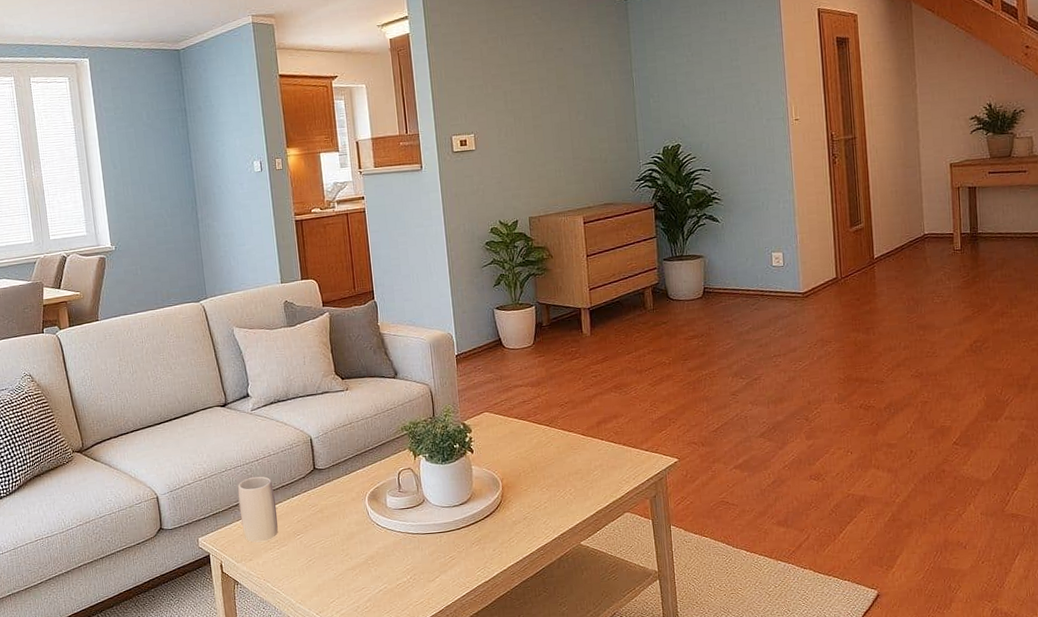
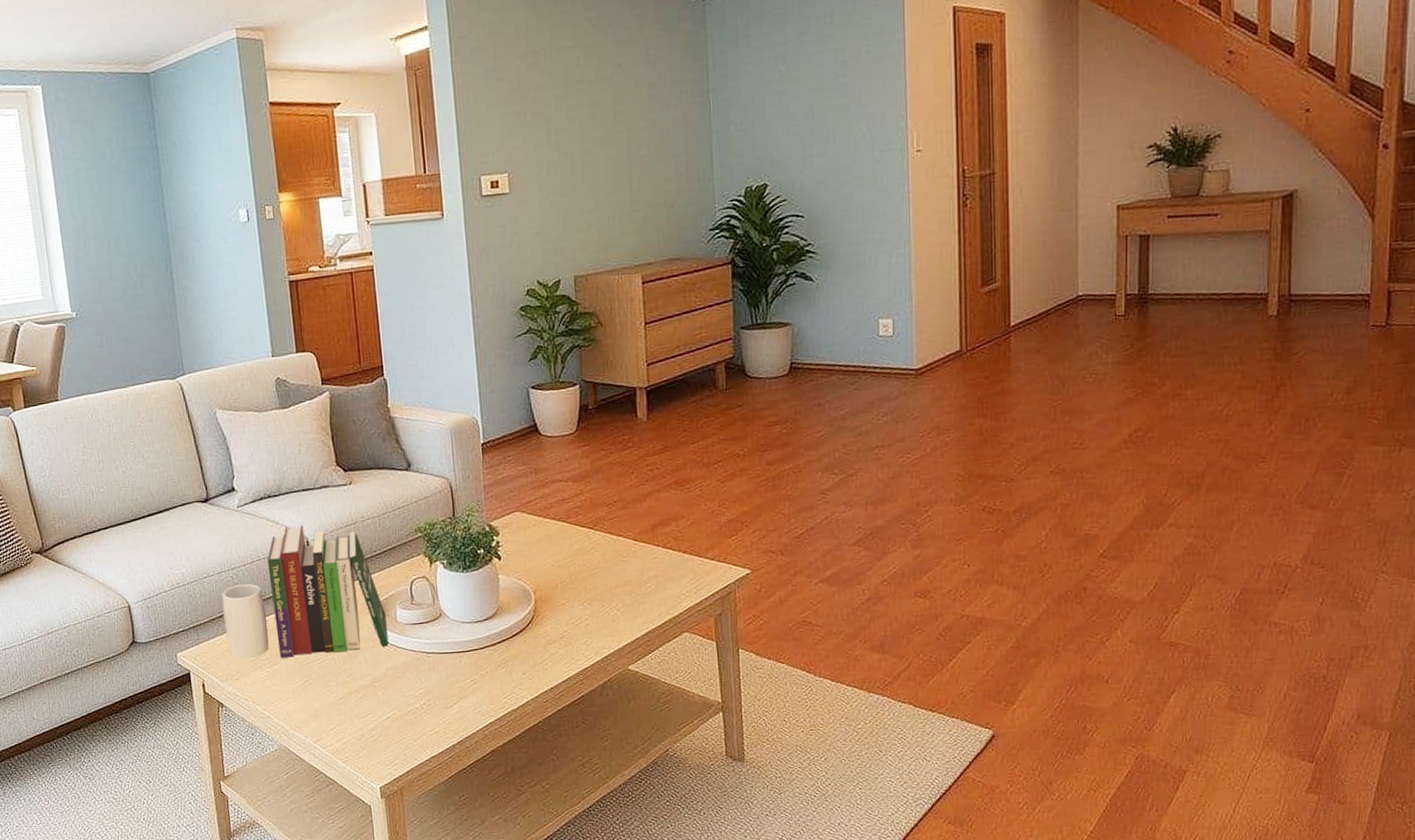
books: none [276,425,380,541] -> present [267,525,389,658]

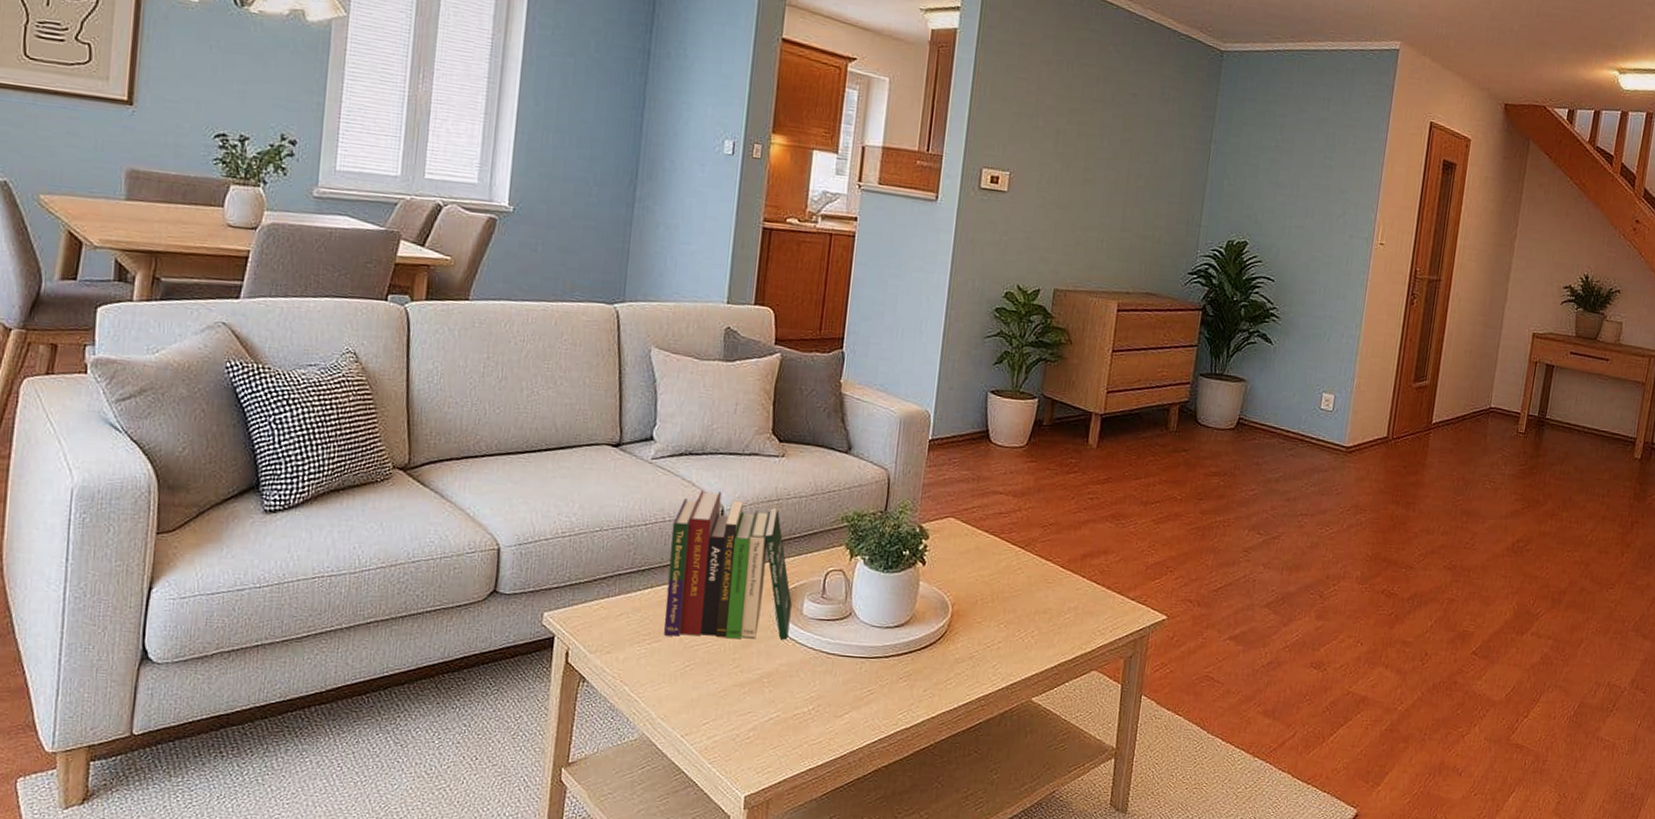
cup: present [222,583,269,660] -> none [606,545,660,632]

